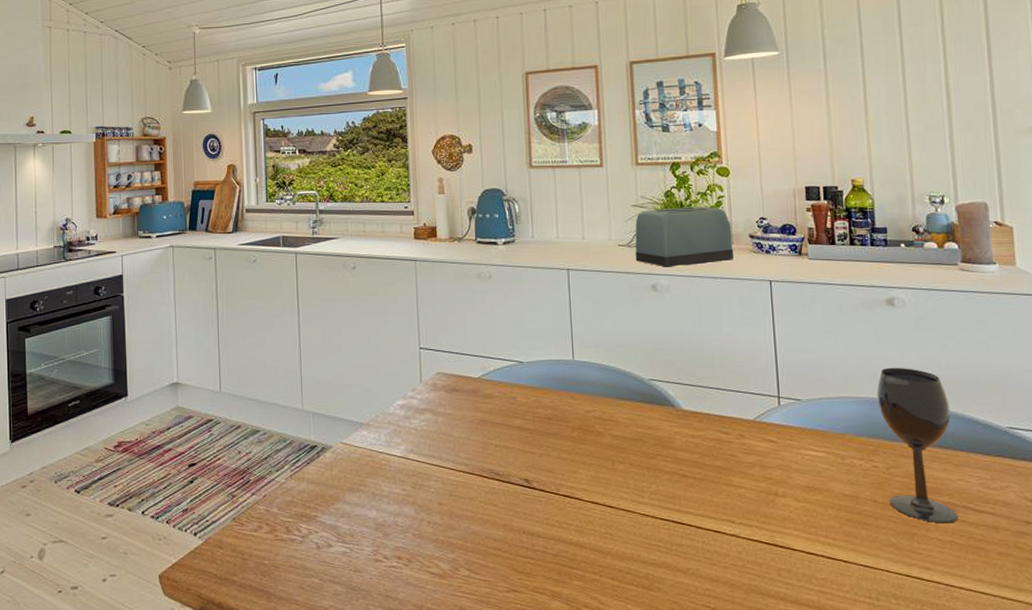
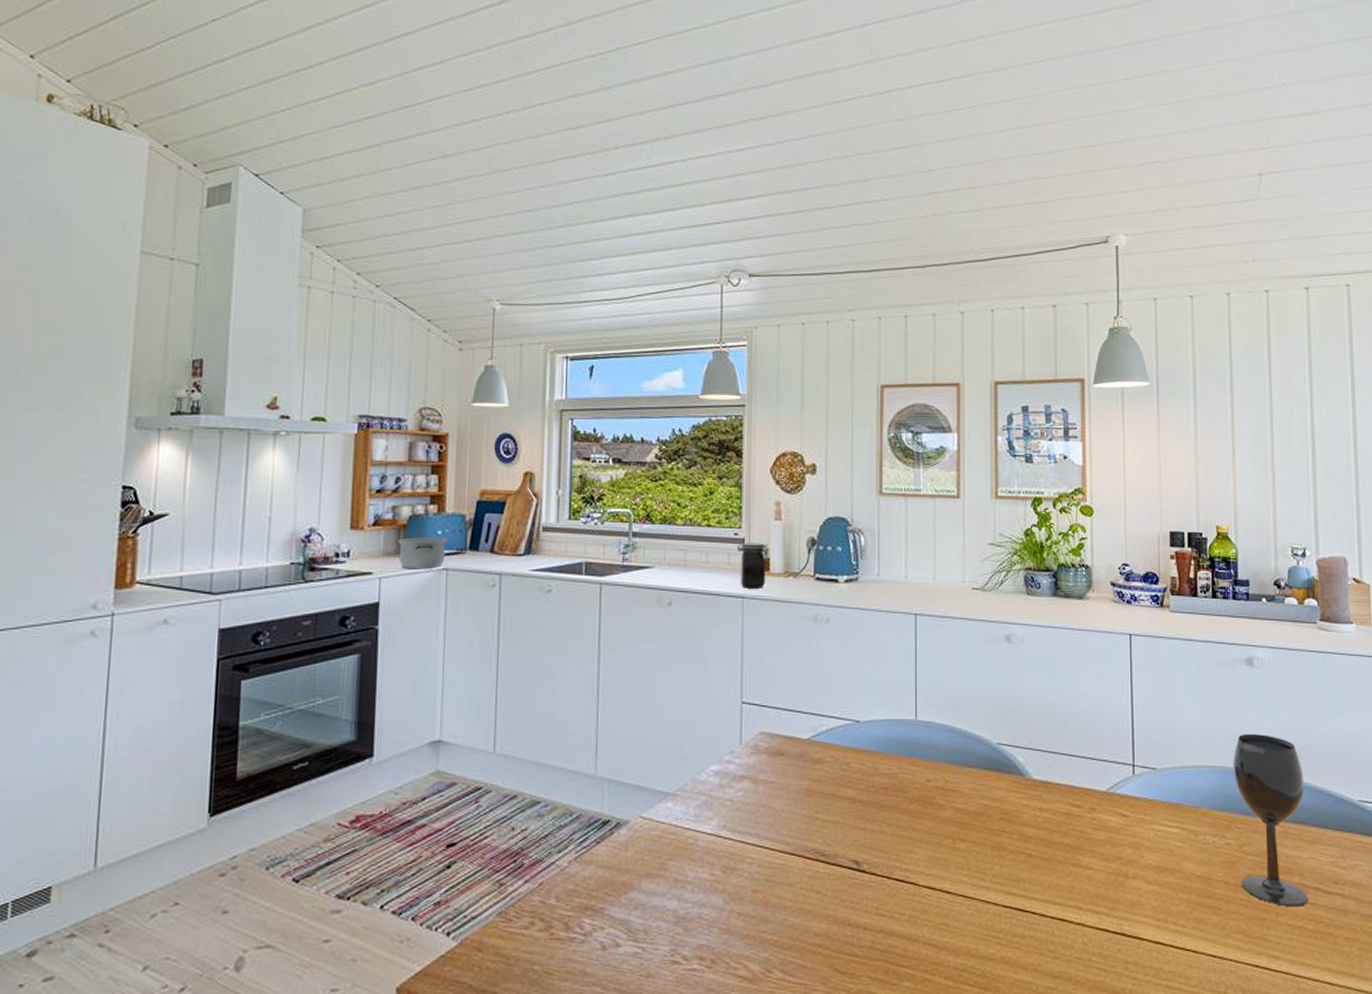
cooking pot: none [133,221,171,248] -> present [398,537,448,570]
jar: none [408,214,436,253] -> present [737,543,770,588]
toaster: present [635,206,735,267] -> none [989,548,1094,615]

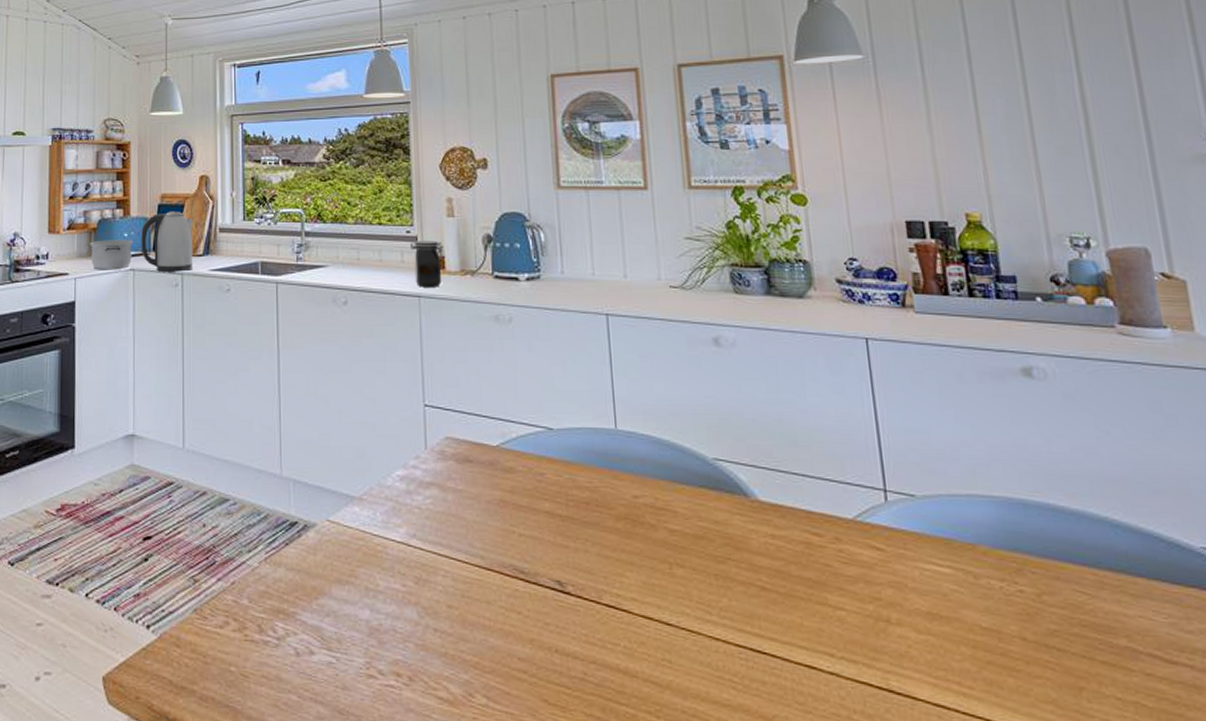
kettle: none [456,508,515,572] -> present [141,210,193,272]
wine glass: present [1233,733,1308,907] -> none [1016,458,1143,677]

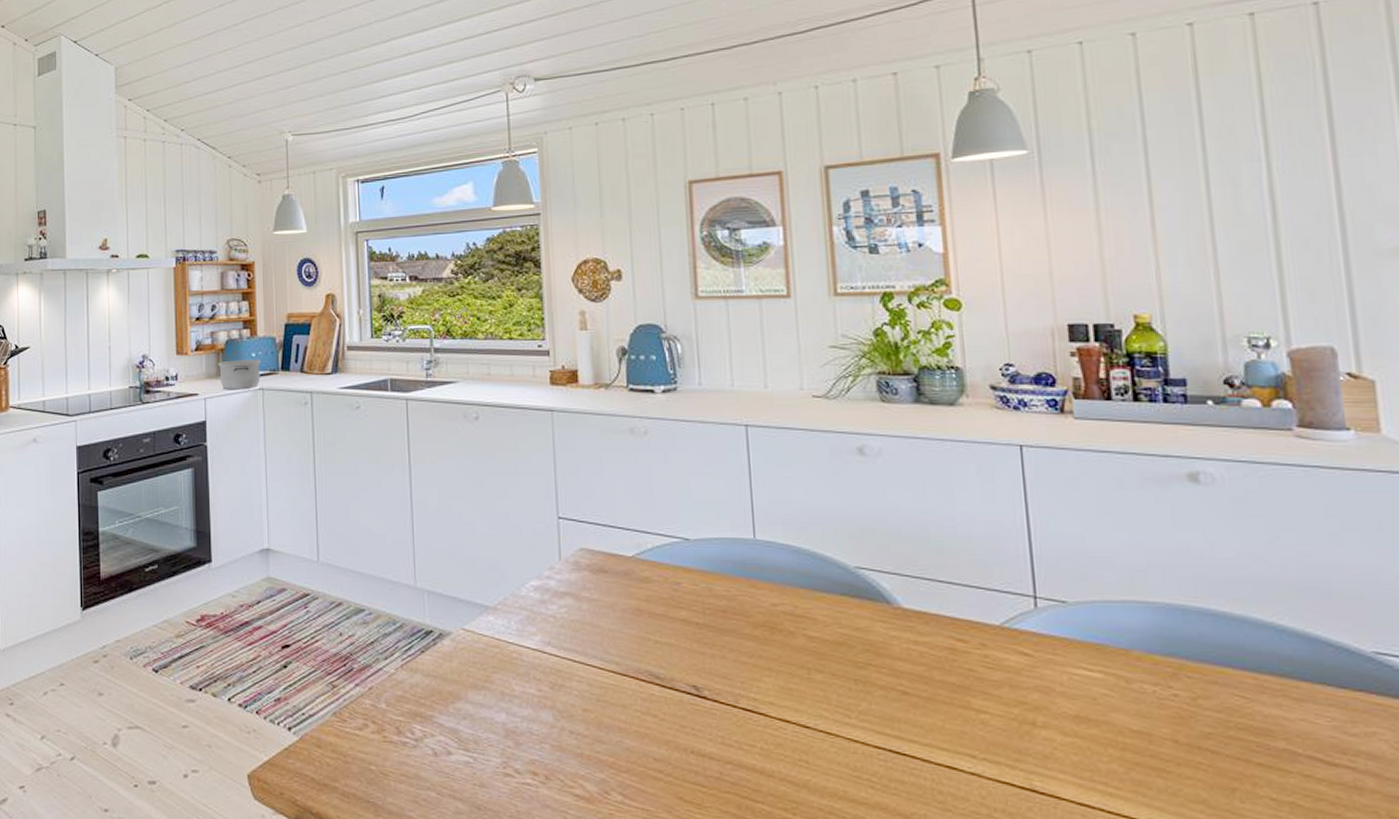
kettle: present [141,210,193,272] -> none [269,330,322,391]
jar: present [410,241,444,287] -> none [542,354,577,401]

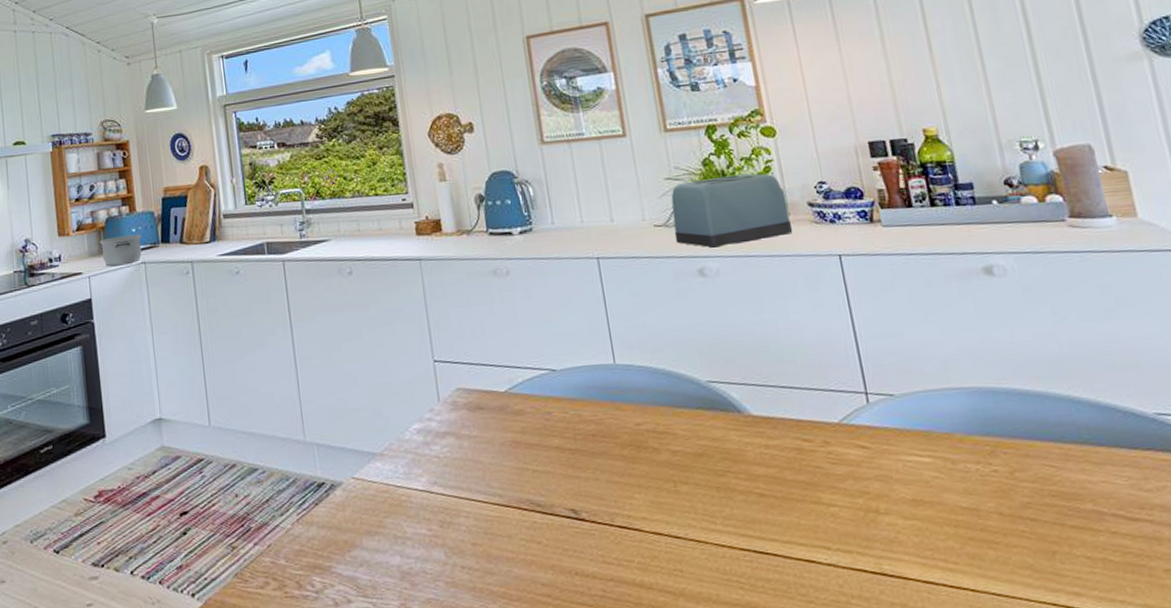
toaster: none [834,348,970,425] -> present [671,173,794,248]

